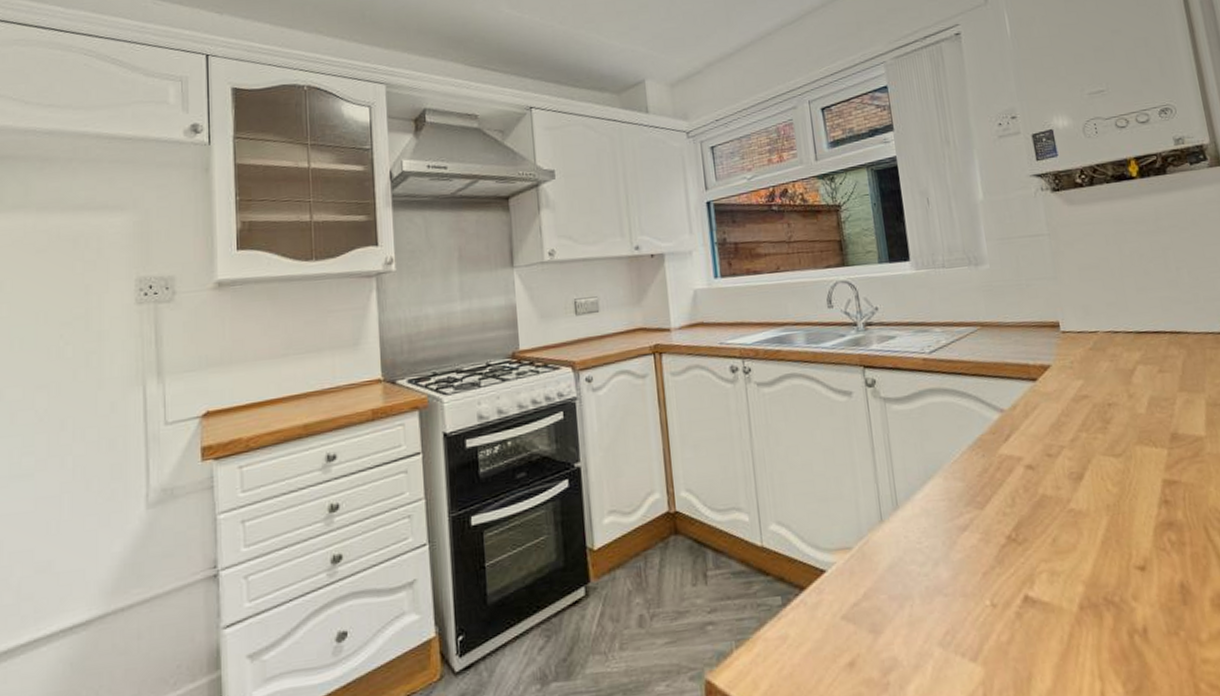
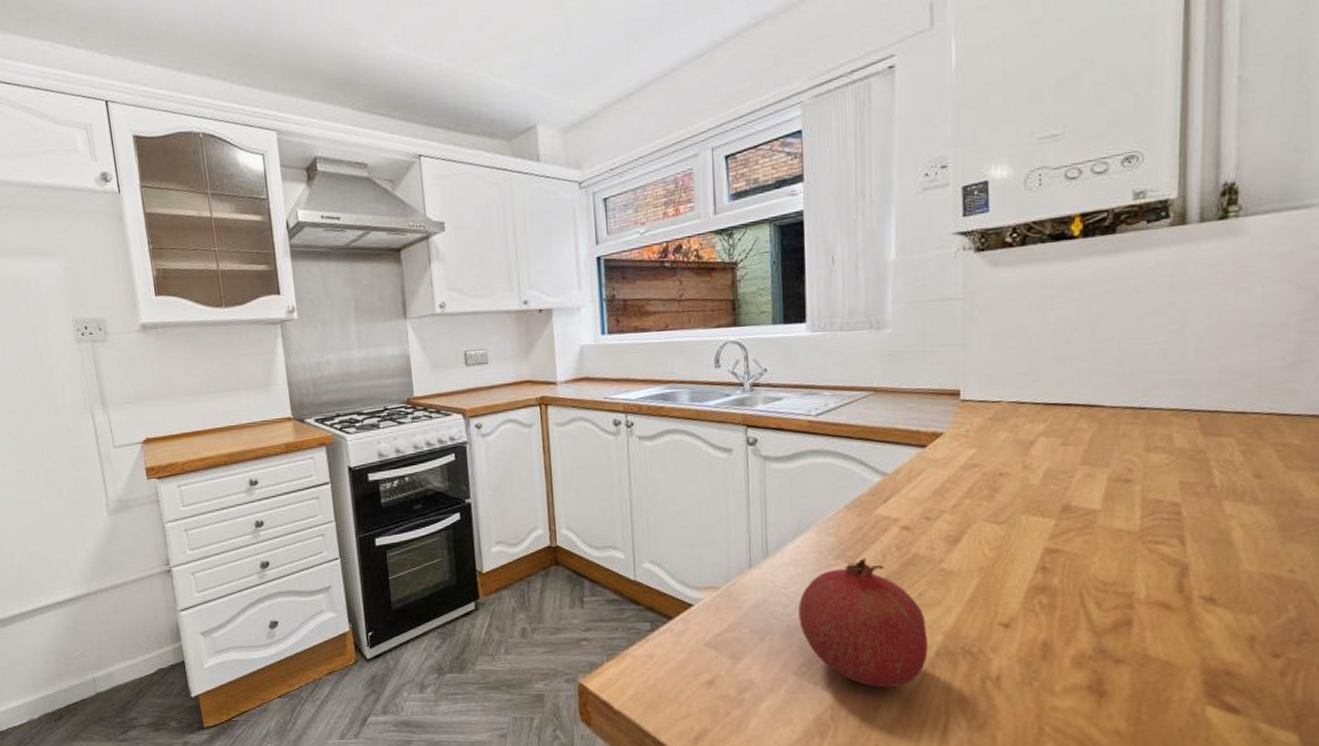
fruit: none [935,503,1072,654] -> present [798,558,928,688]

